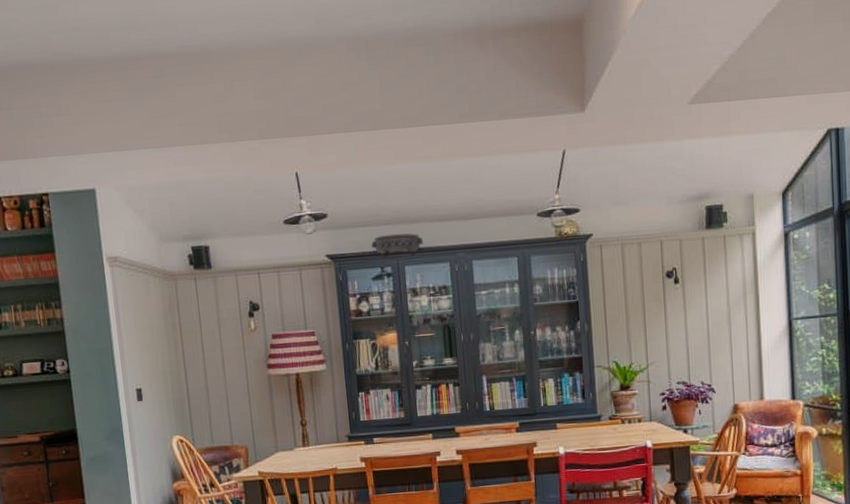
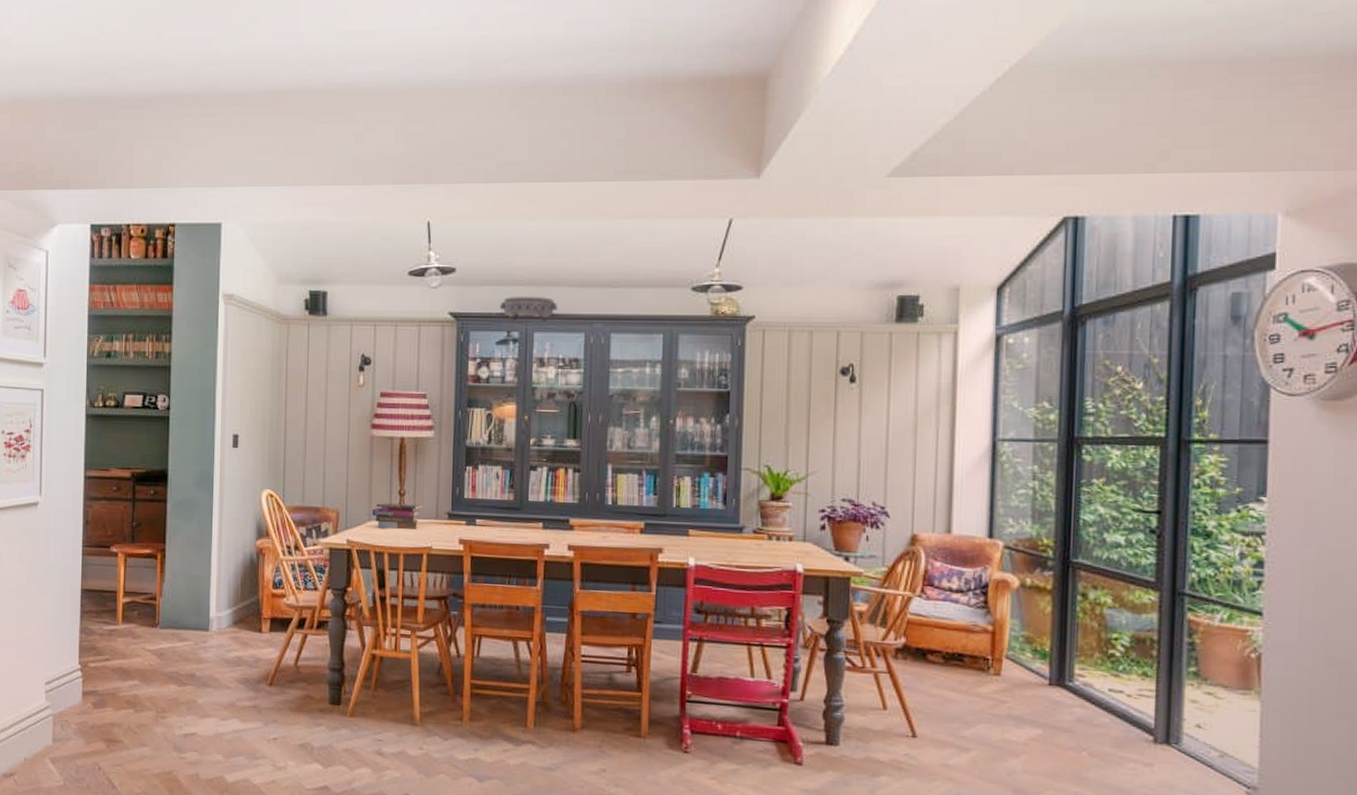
books: none [277,432,325,457] -> present [371,502,423,529]

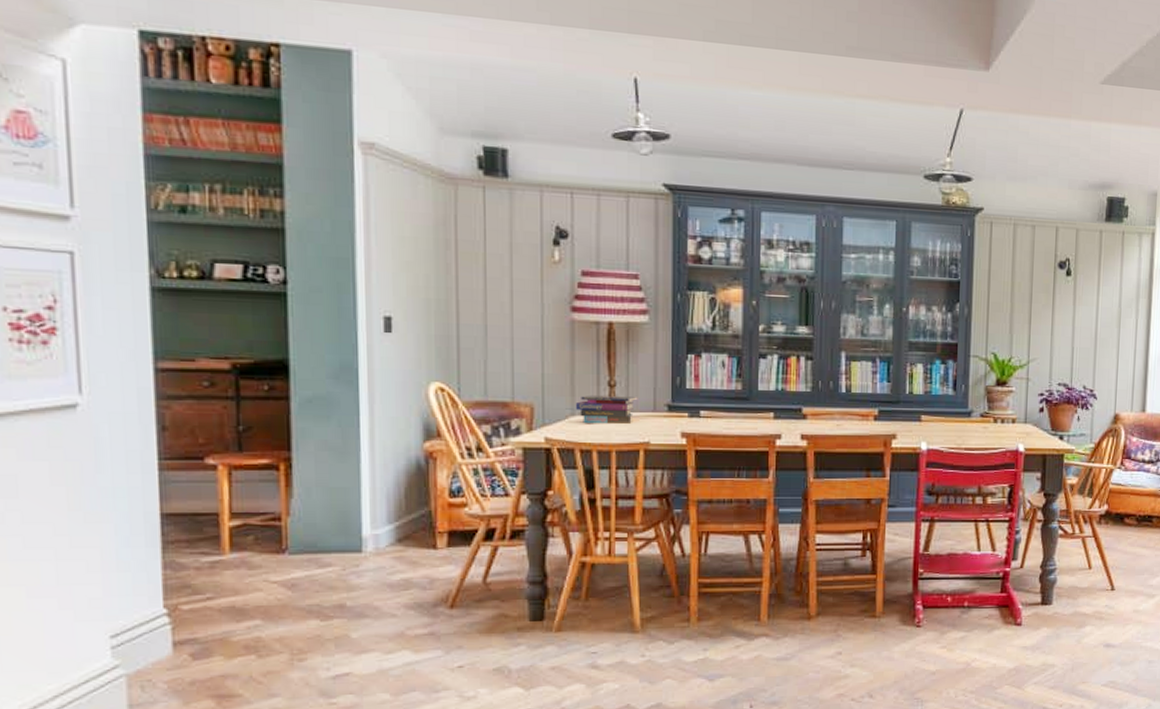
decorative bowl: present [500,296,558,321] -> none [723,171,788,200]

